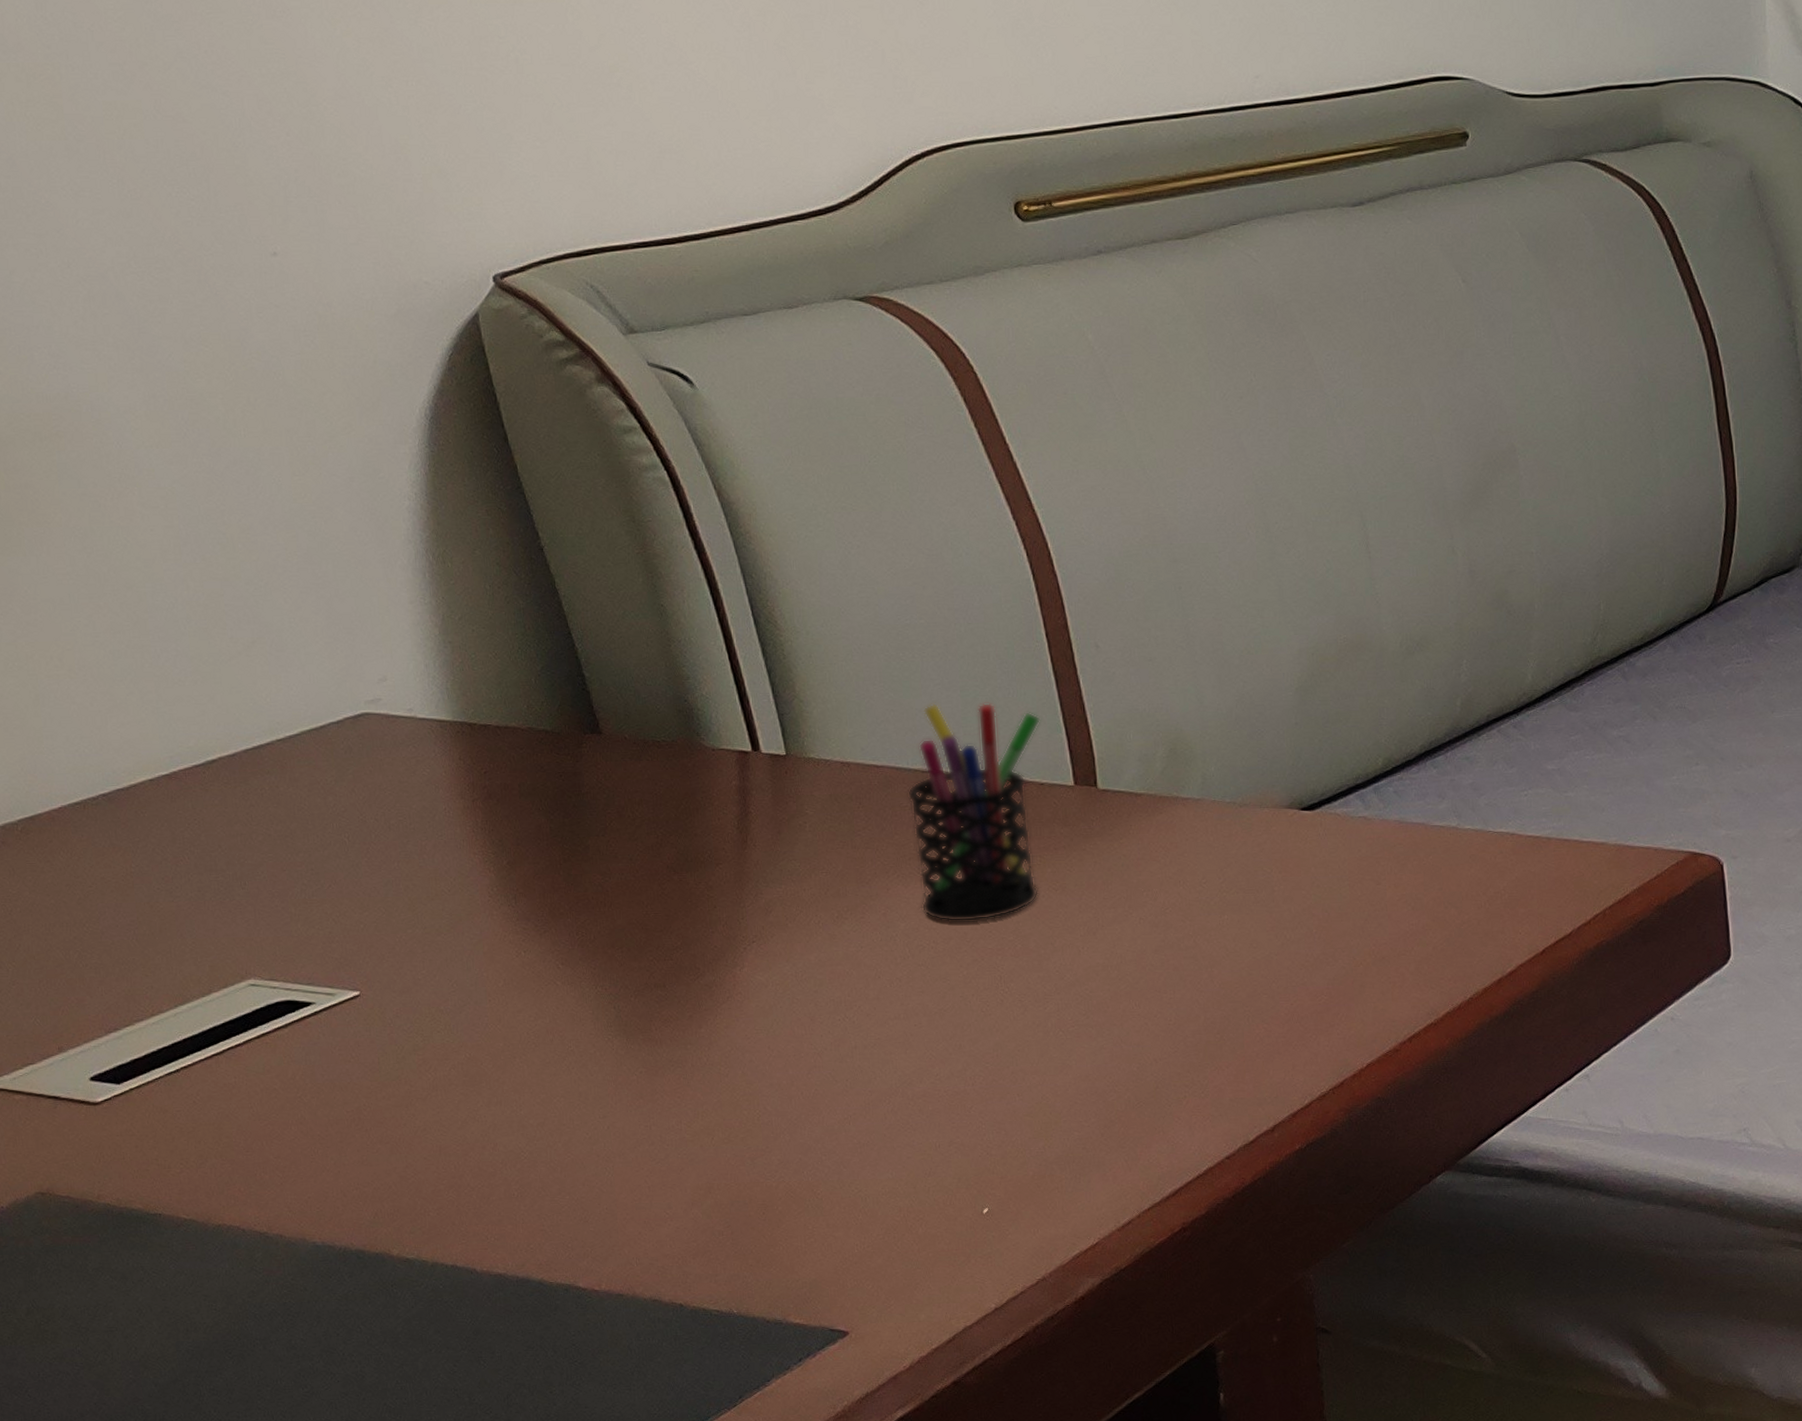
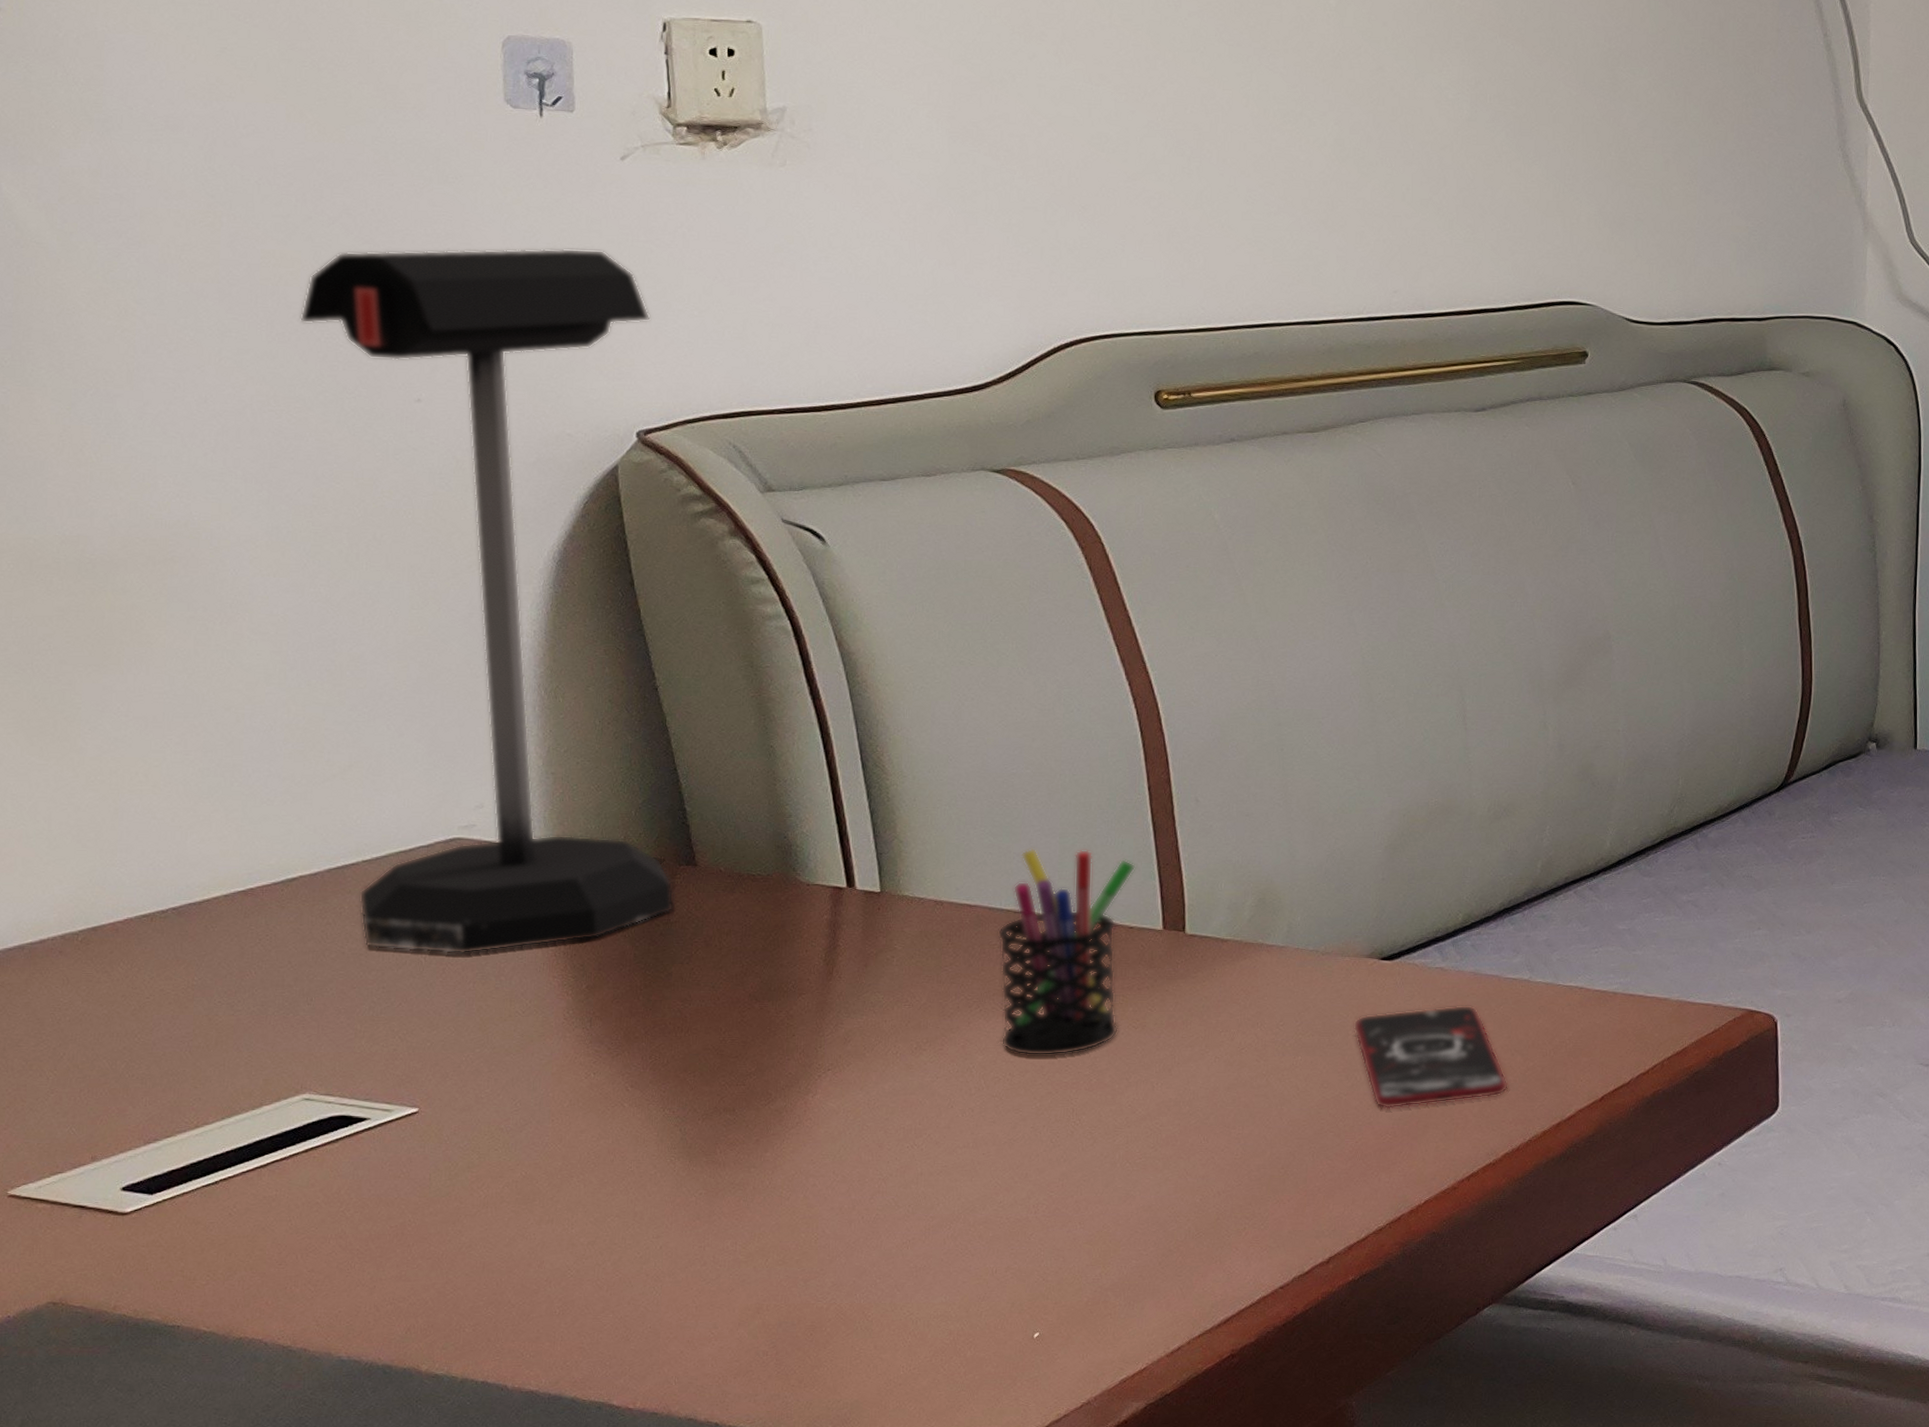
desk lamp: none [148,80,583,833] -> present [300,248,674,954]
smartphone: none [1278,856,1444,969] -> present [1353,1005,1508,1110]

